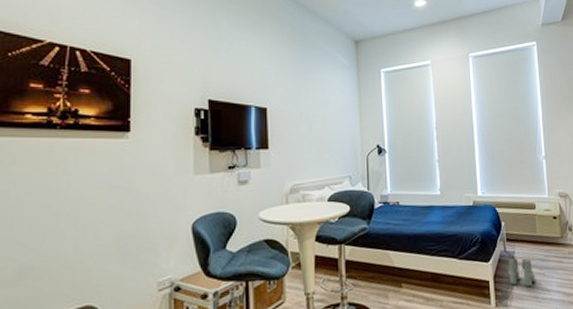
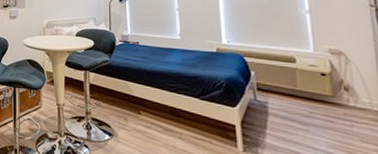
boots: present [508,257,535,288] -> none [259,107,295,141]

